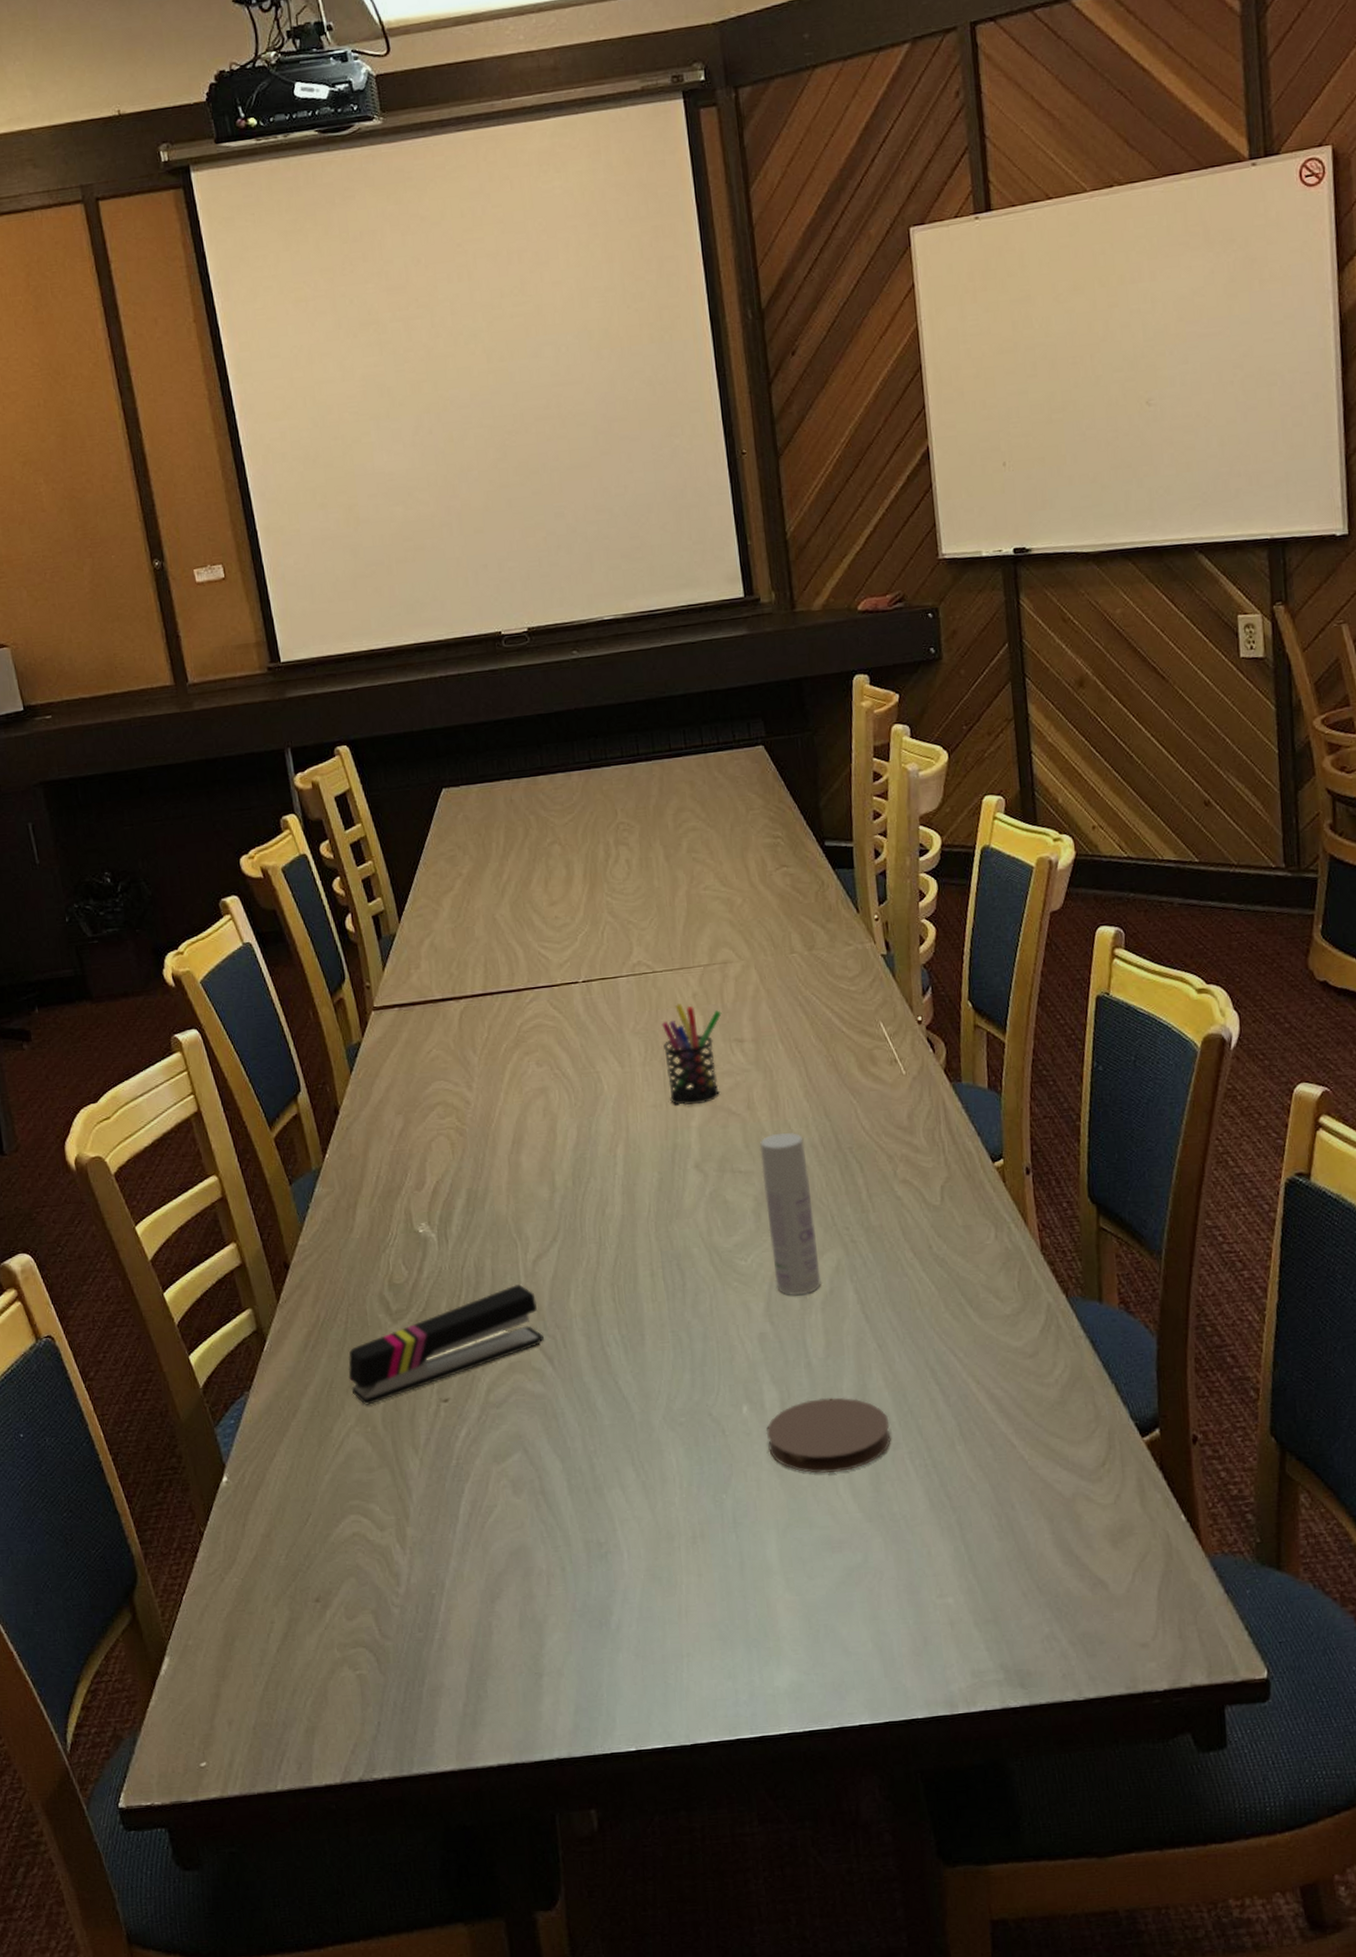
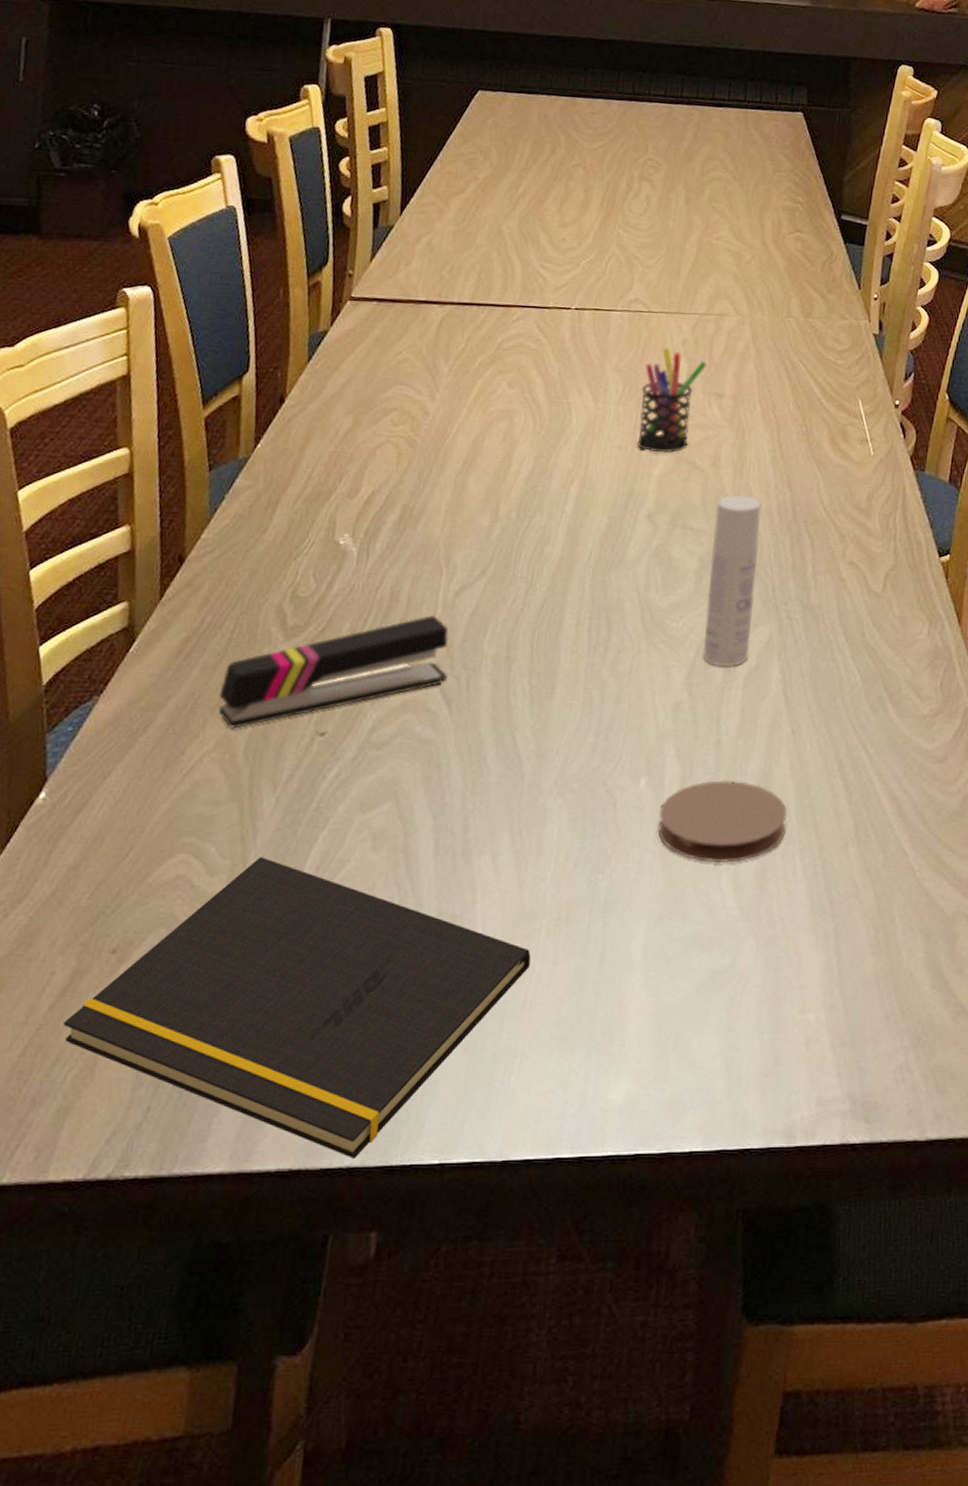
notepad: none [292,1510,678,1752] -> present [63,857,531,1159]

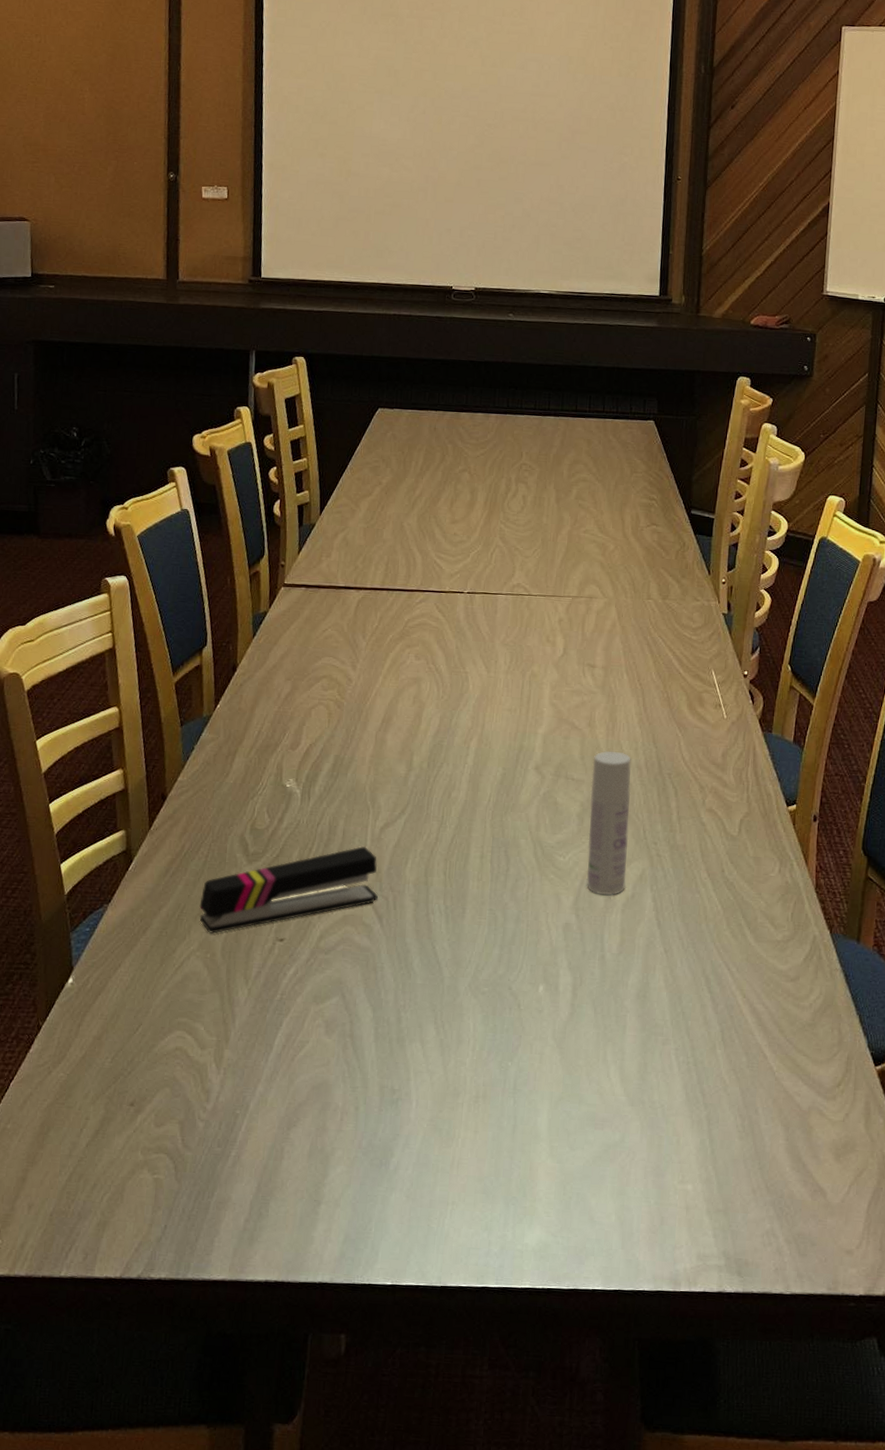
notepad: present [63,857,531,1159] -> none [98,1036,456,1276]
pen holder: present [637,348,708,453] -> none [524,625,581,715]
coaster: present [658,779,787,864] -> none [555,989,663,1058]

